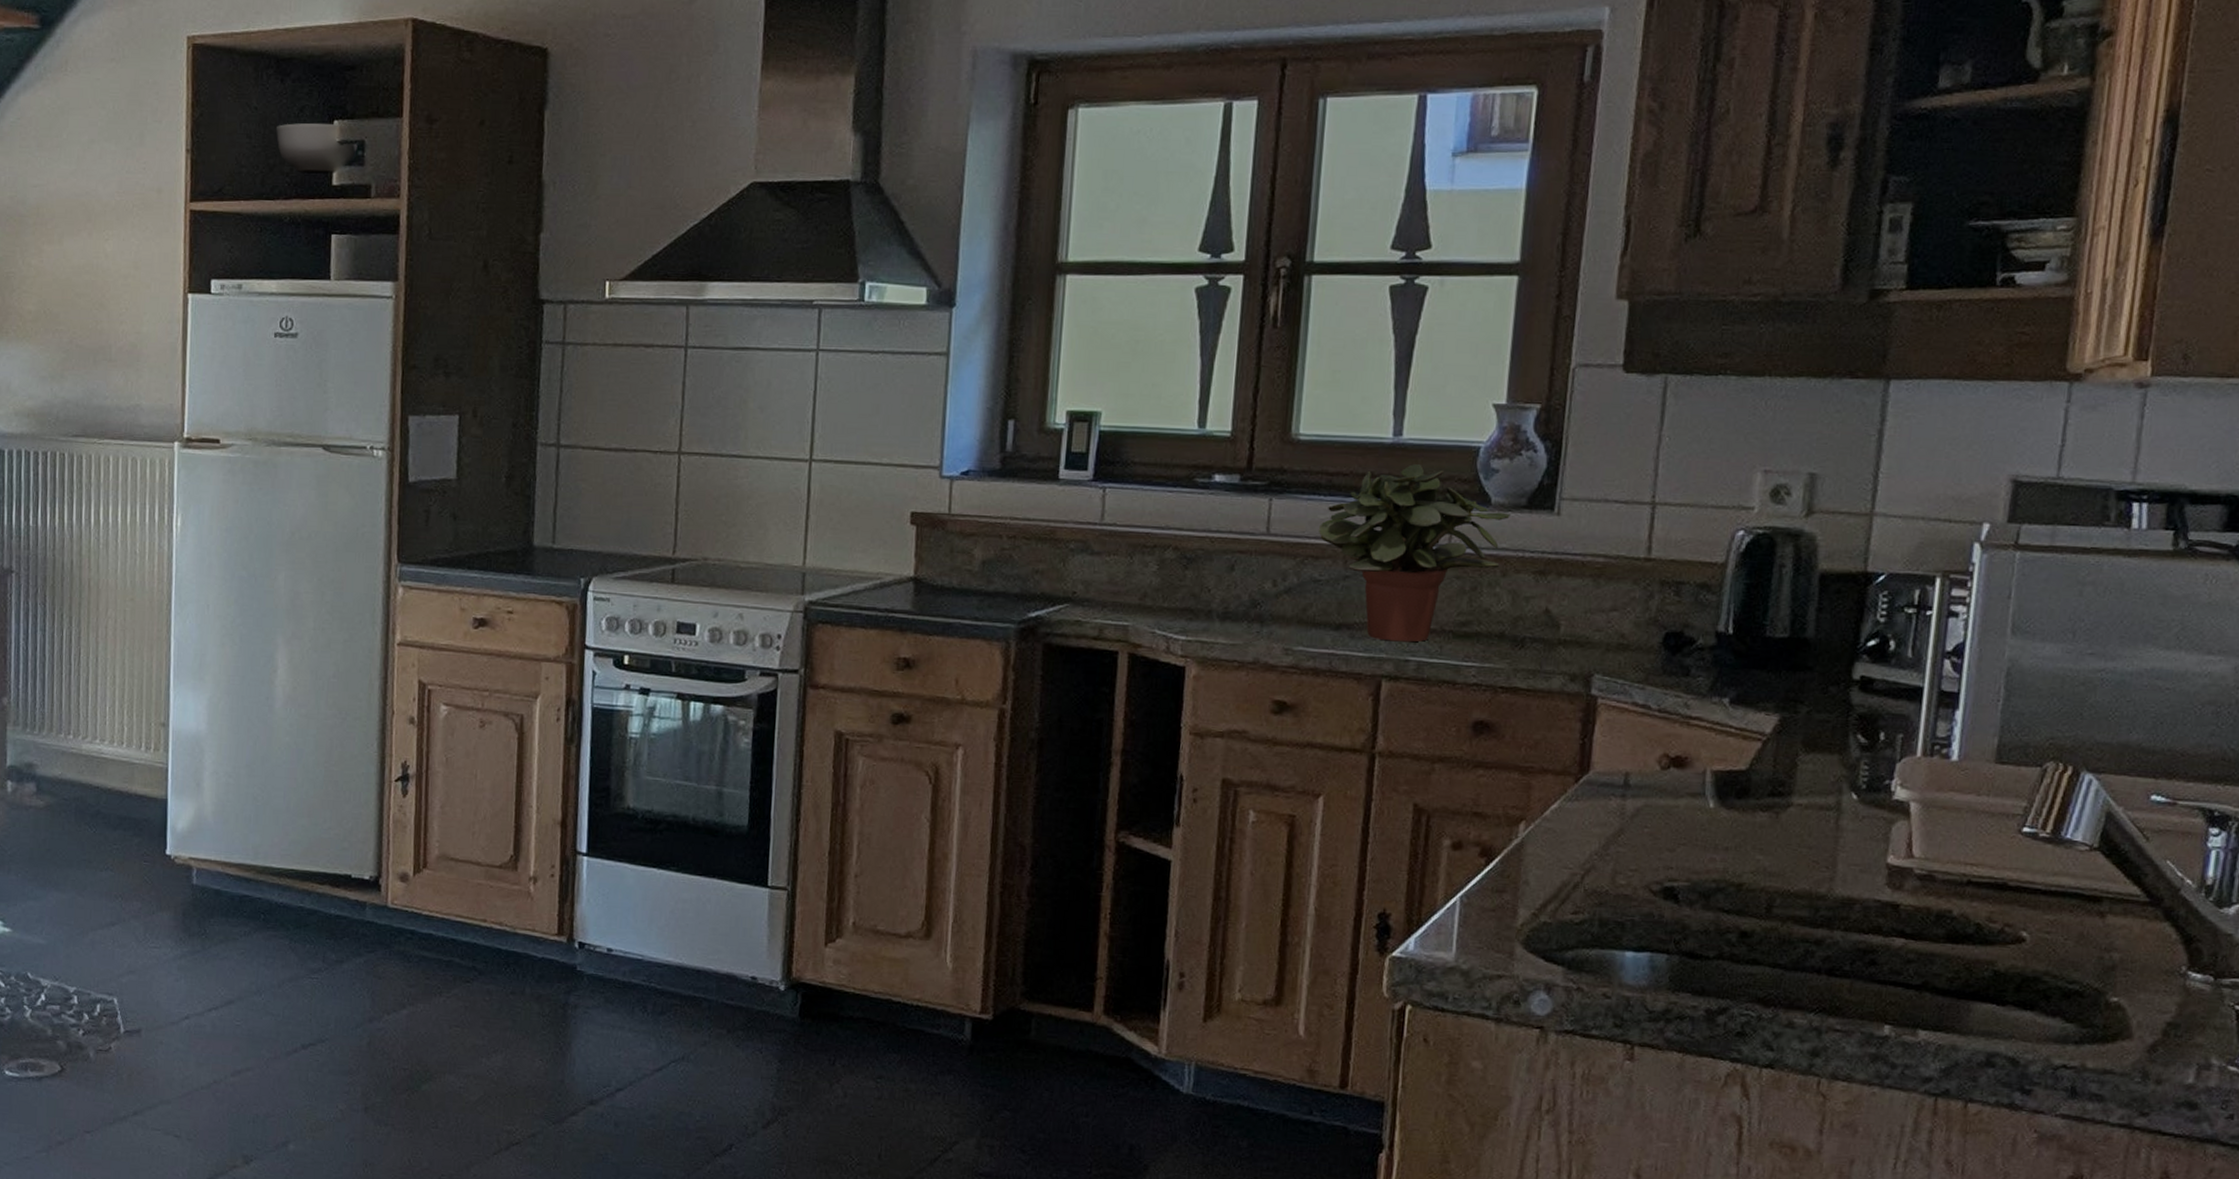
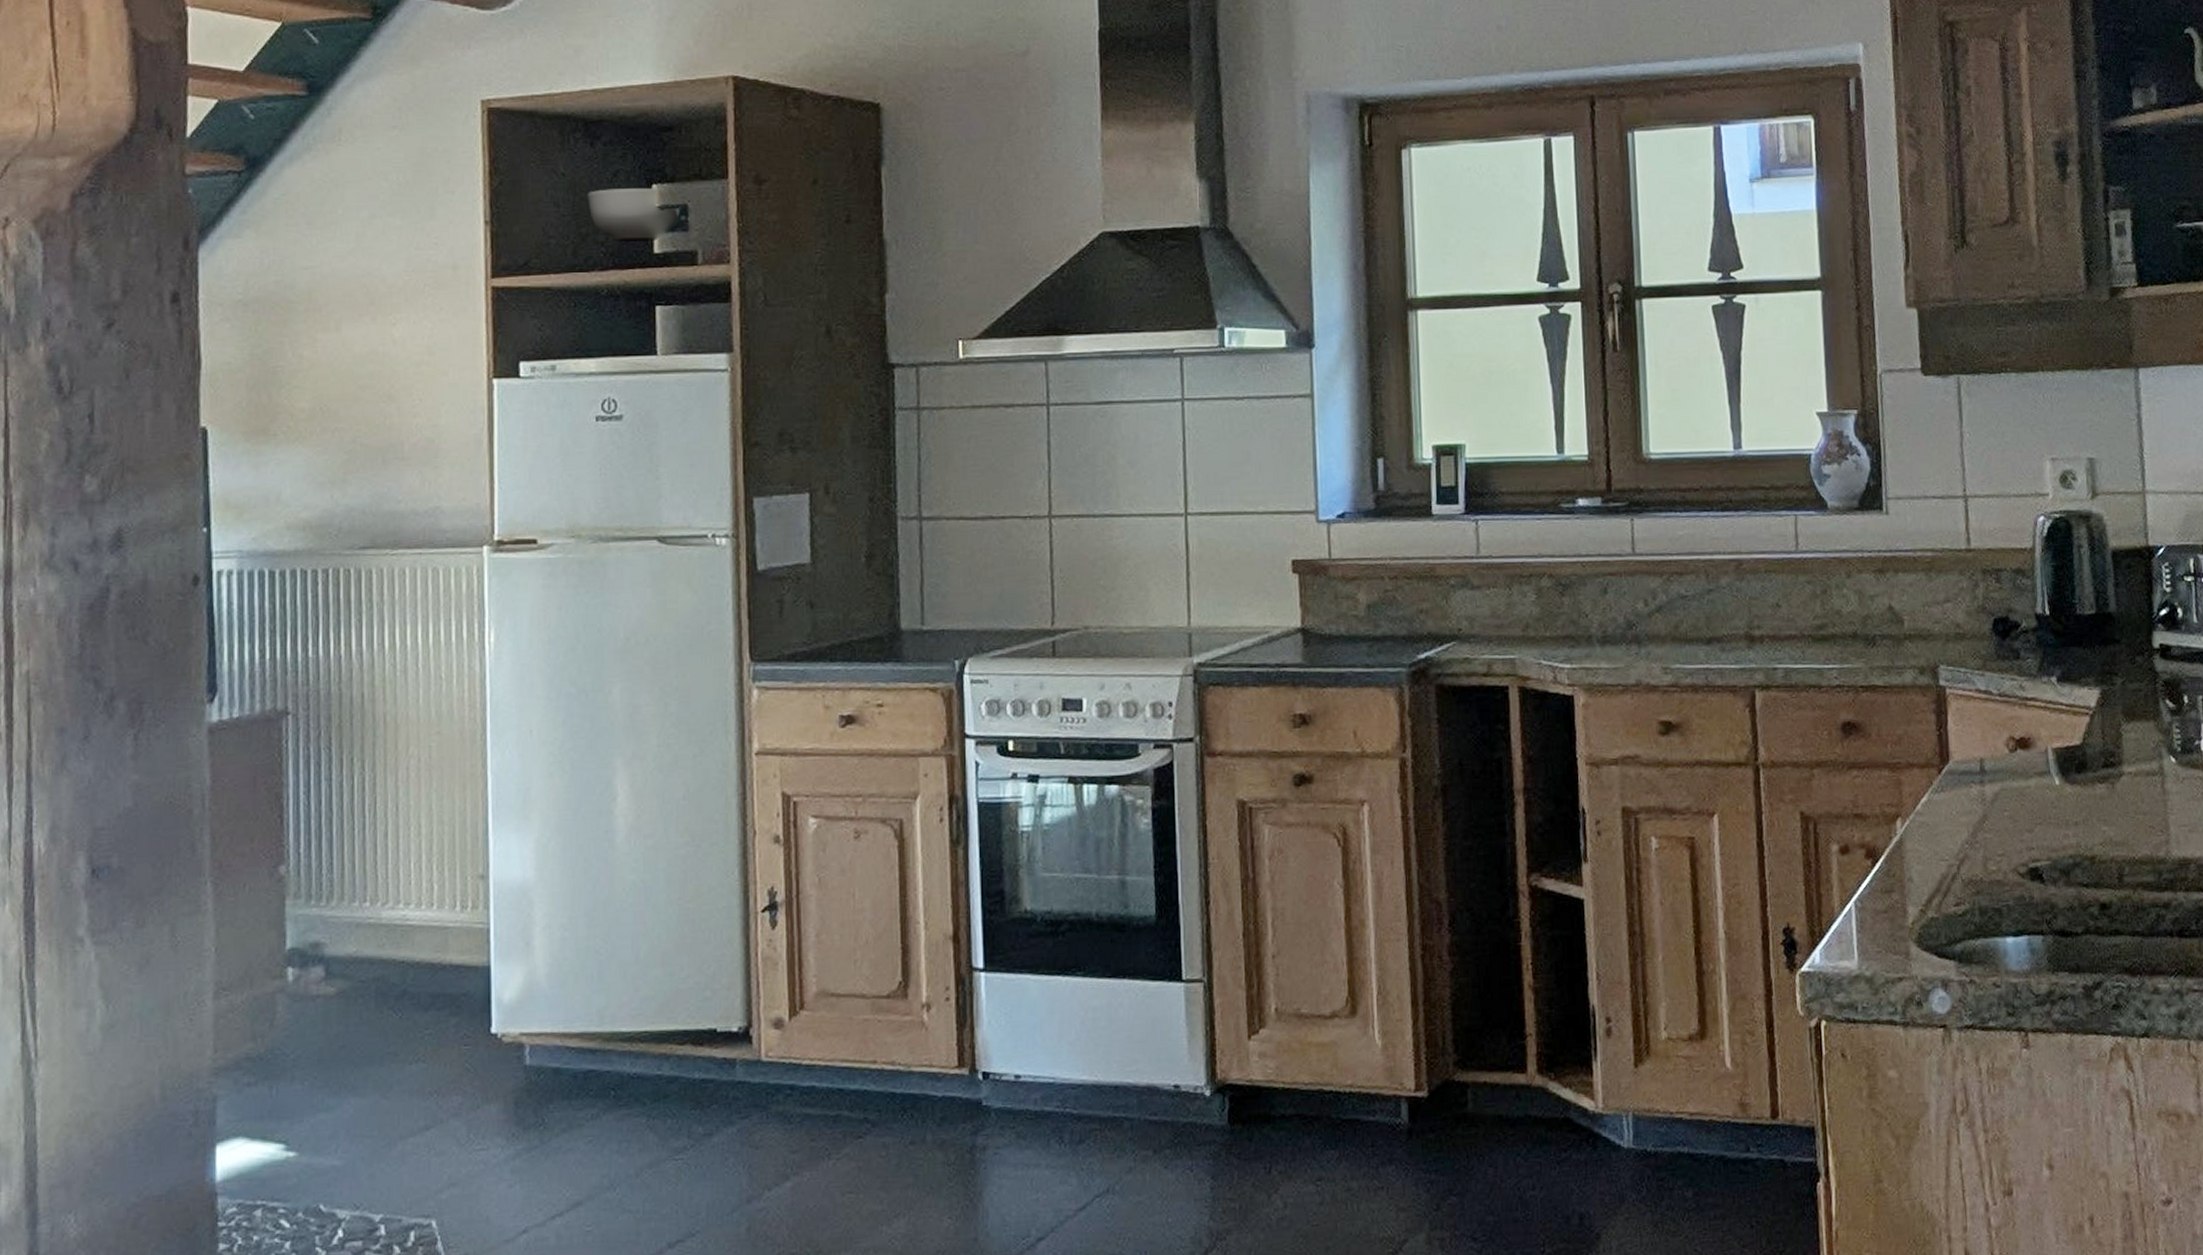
potted plant: present [1319,464,1510,643] -> none [1679,475,1846,651]

